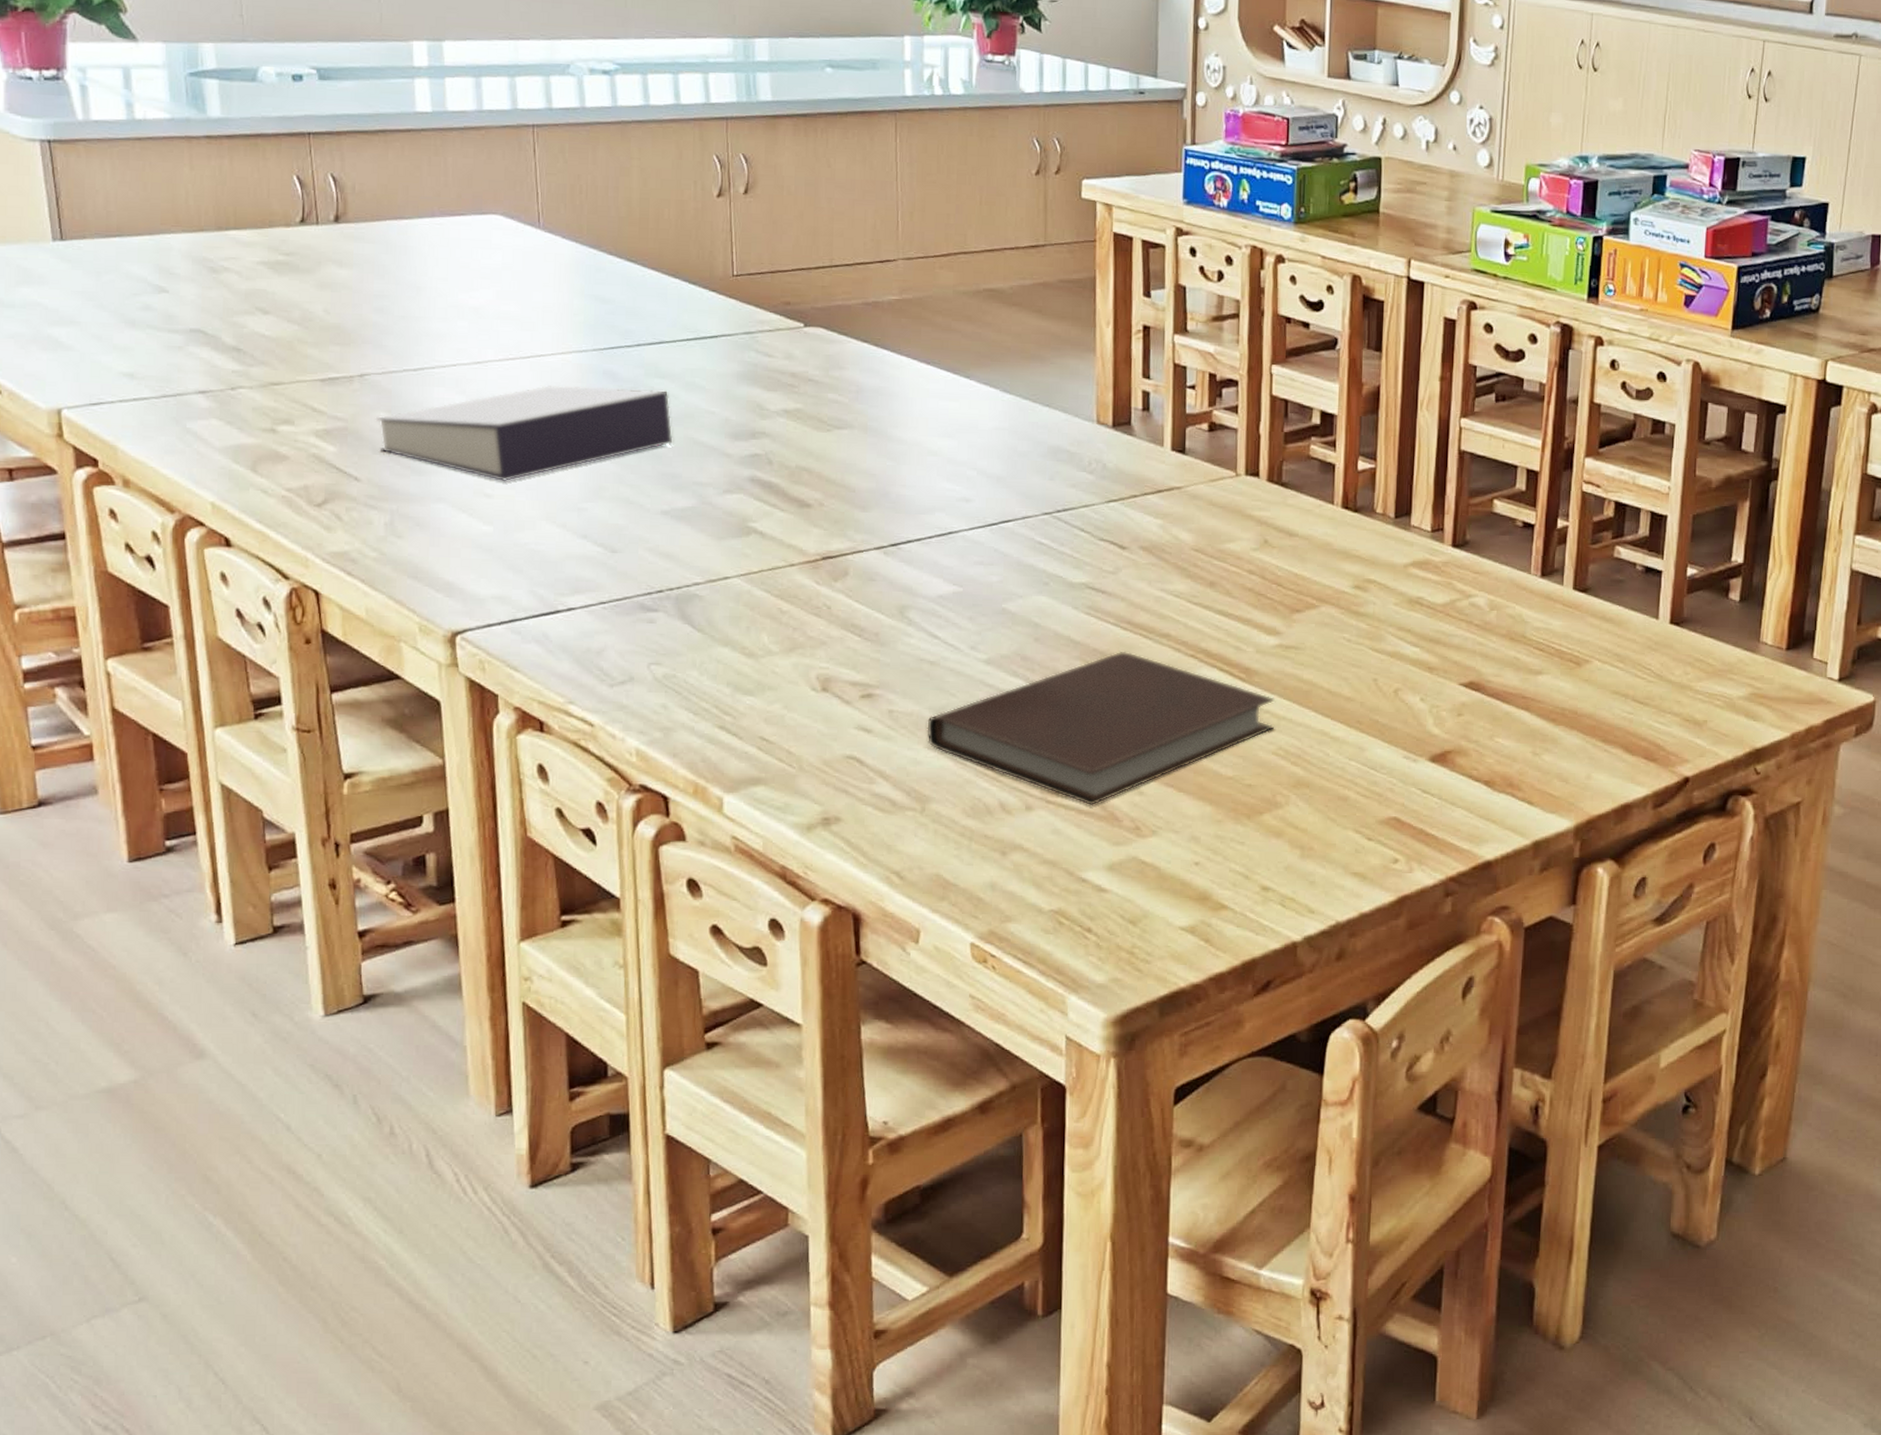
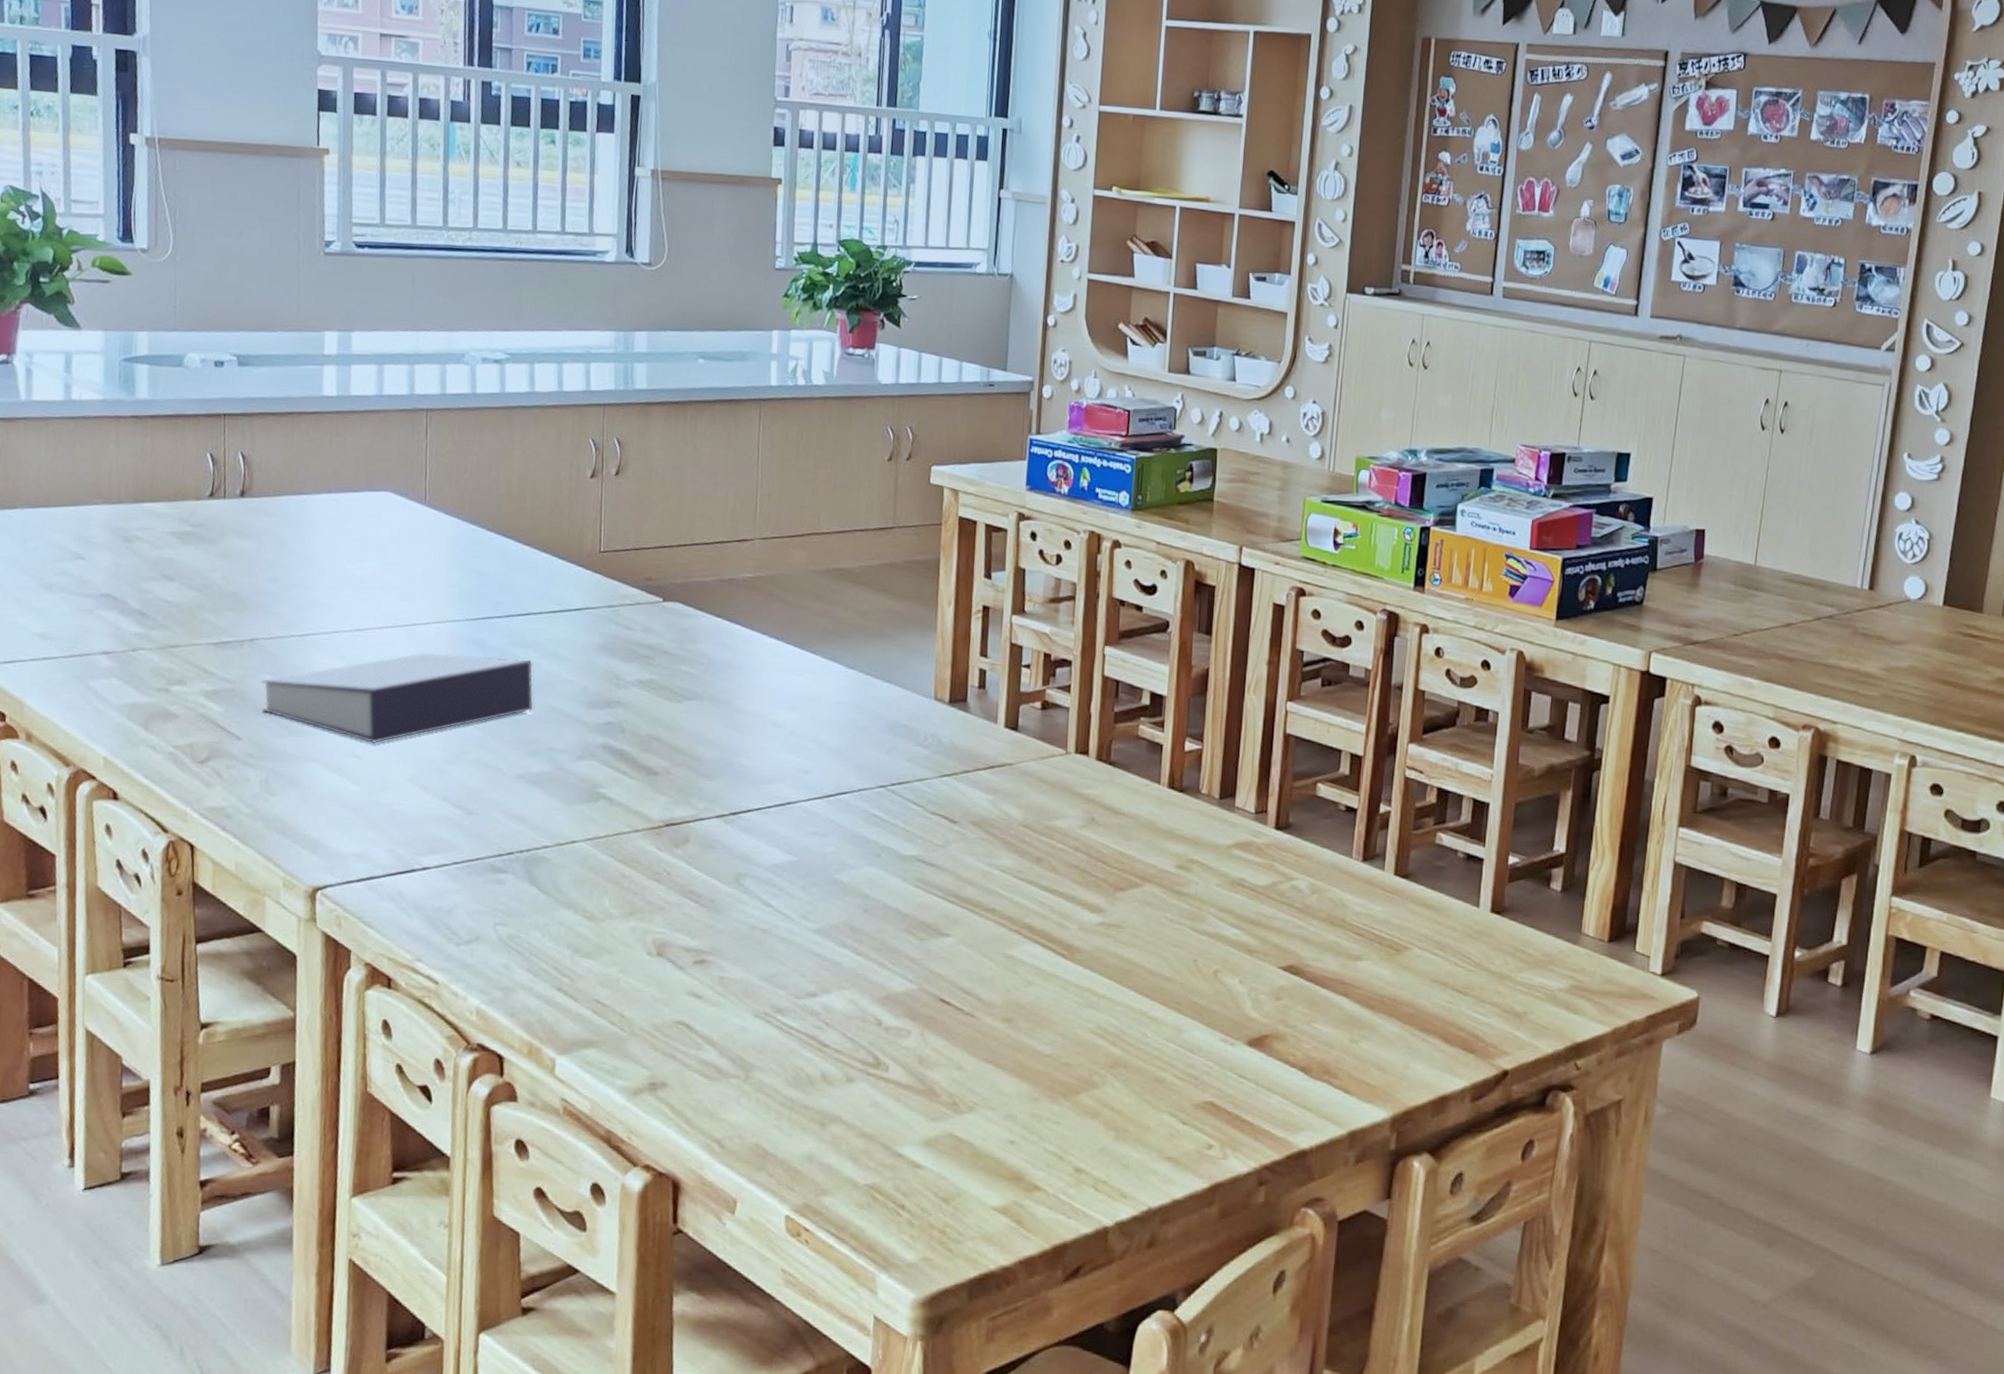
notebook: present [927,651,1275,806] -> none [755,924,1096,1080]

